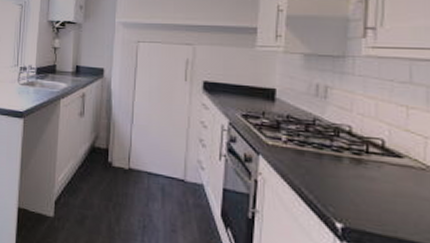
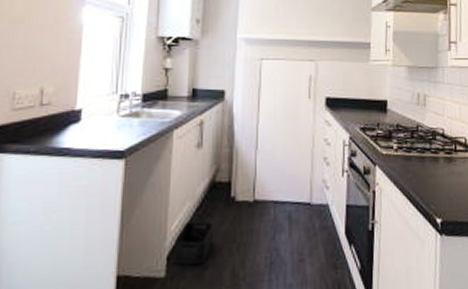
storage bin: none [60,176,92,214] -> present [173,221,213,266]

